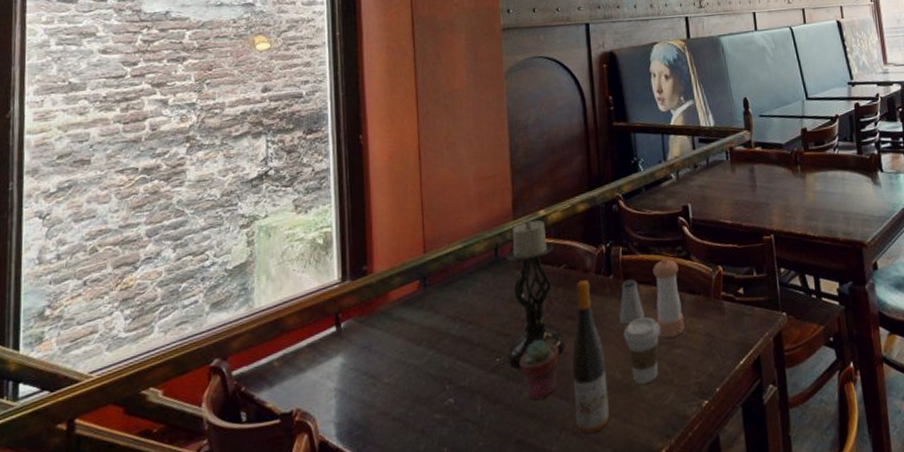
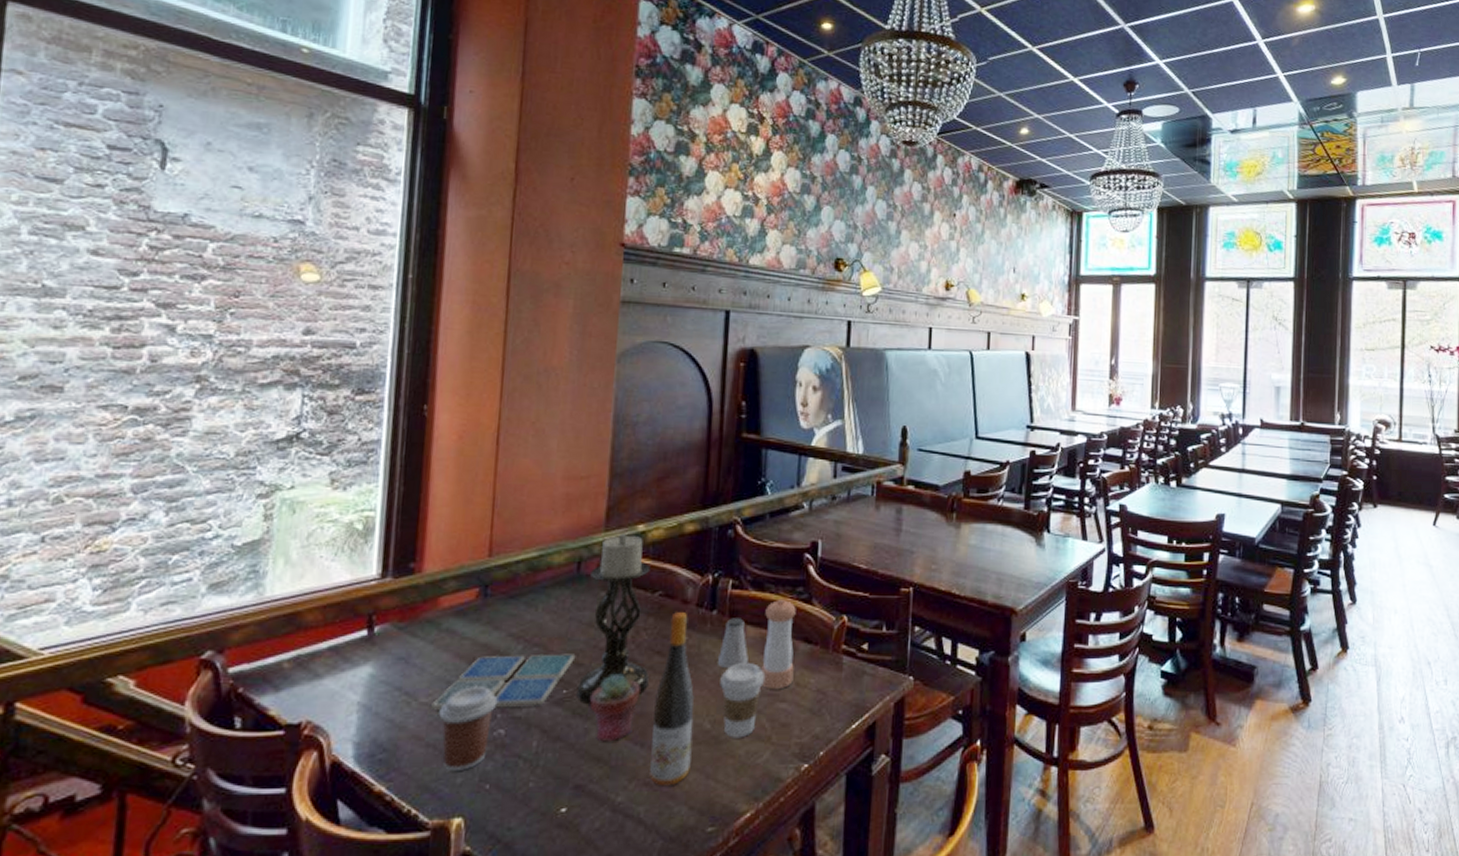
drink coaster: none [393,327,503,389] -> present [431,653,576,711]
coffee cup: none [400,363,445,440] -> present [439,687,498,772]

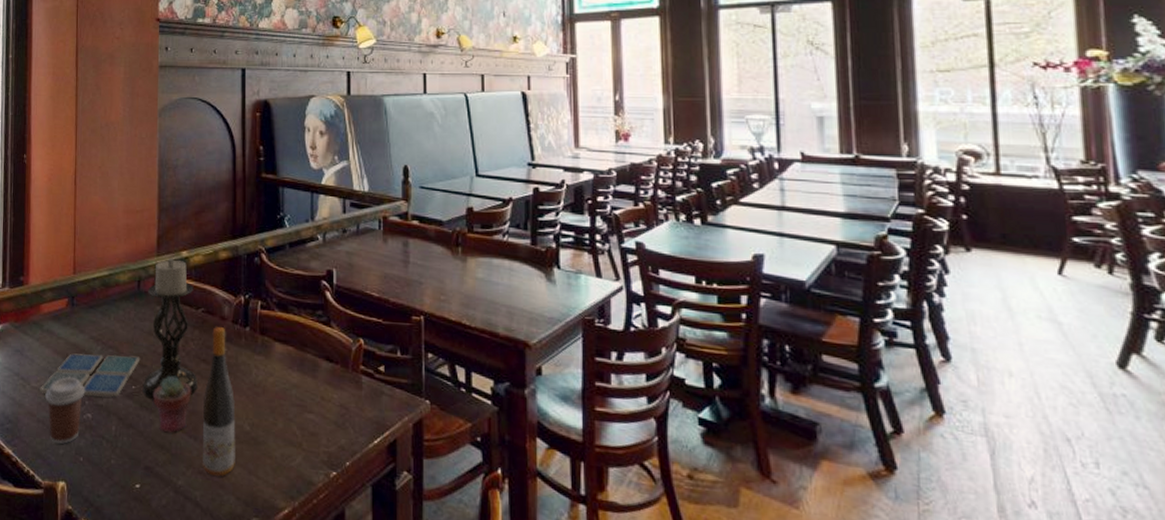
saltshaker: present [718,618,749,669] -> none [253,334,278,380]
coffee cup: present [720,663,764,738] -> none [256,375,293,442]
pepper shaker: present [761,598,796,690] -> none [290,320,318,402]

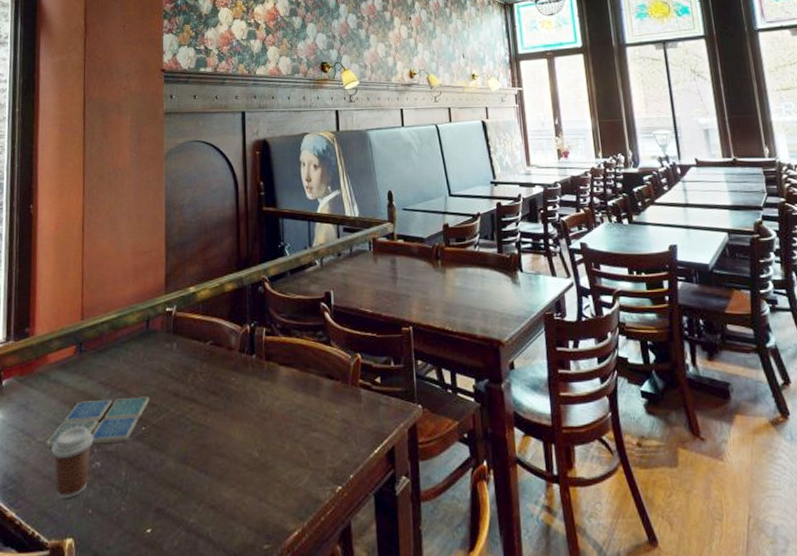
candle holder: present [142,259,198,401] -> none [152,296,207,439]
potted succulent: present [153,376,191,433] -> none [164,413,201,471]
wine bottle: present [202,327,236,477] -> none [212,358,246,509]

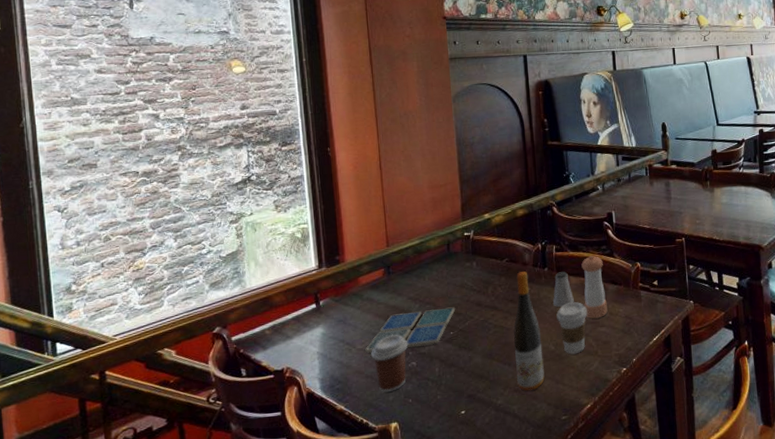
wine bottle: none [212,358,246,509] -> present [513,271,545,391]
saltshaker: none [260,360,284,405] -> present [553,271,574,308]
coffee cup: none [263,398,298,465] -> present [556,302,587,355]
pepper shaker: none [294,342,322,421] -> present [581,255,608,319]

